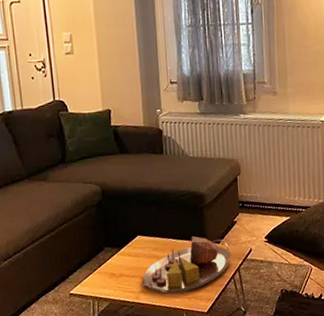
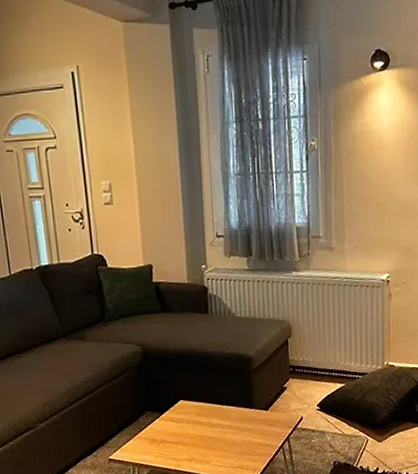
serving tray: present [142,236,232,294] -> none [184,402,281,463]

